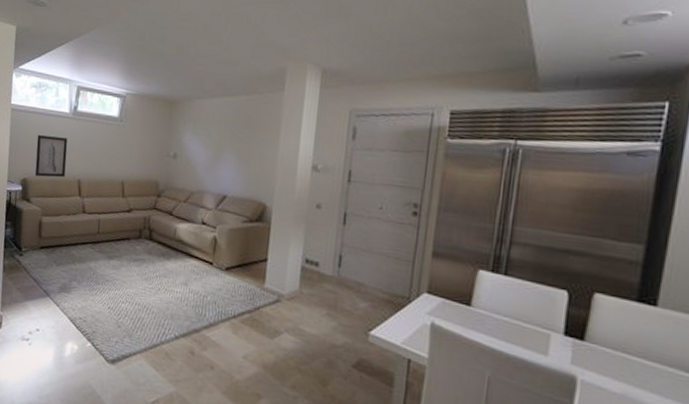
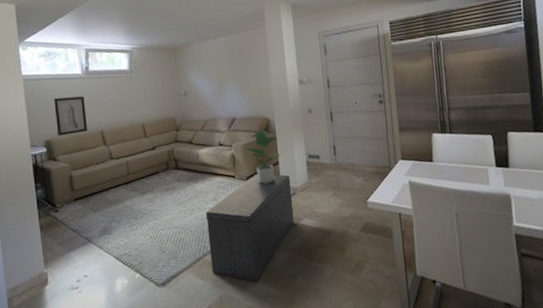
bench: none [167,267,278,390] -> present [205,174,295,282]
potted plant: none [229,216,272,281] -> present [244,130,281,184]

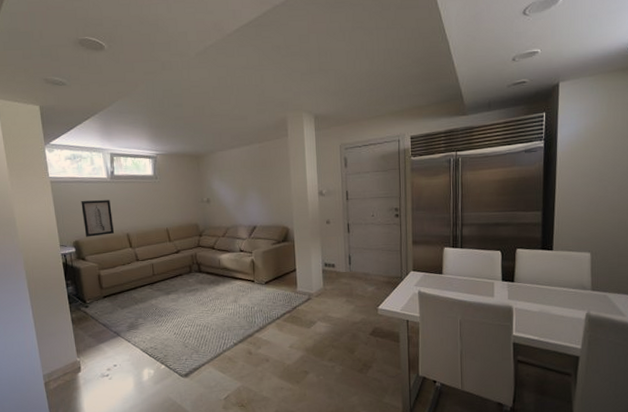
bench: present [205,174,295,282] -> none [226,280,309,376]
potted plant: present [244,130,281,184] -> none [263,238,299,289]

